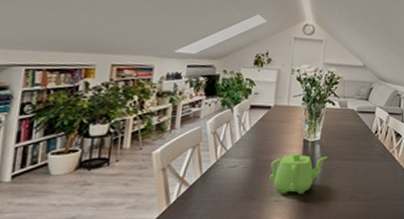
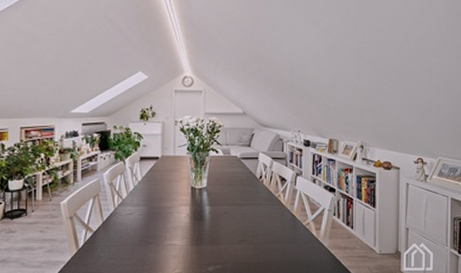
teapot: present [269,153,328,194] -> none [163,200,216,238]

